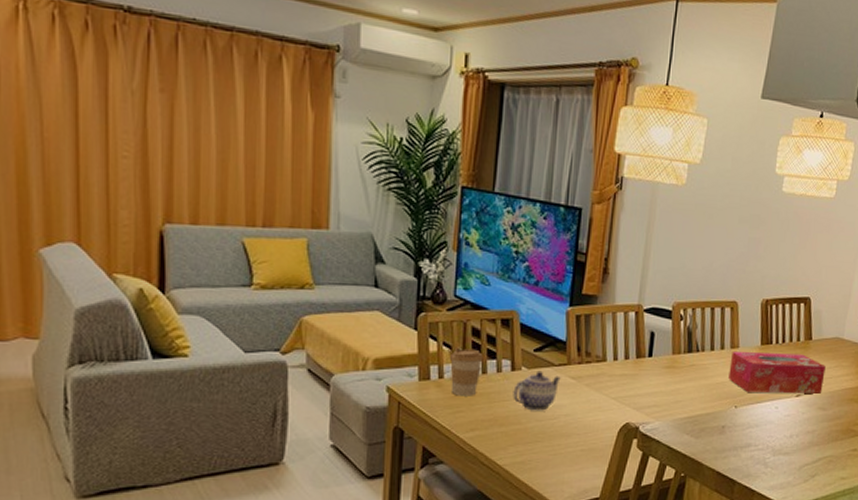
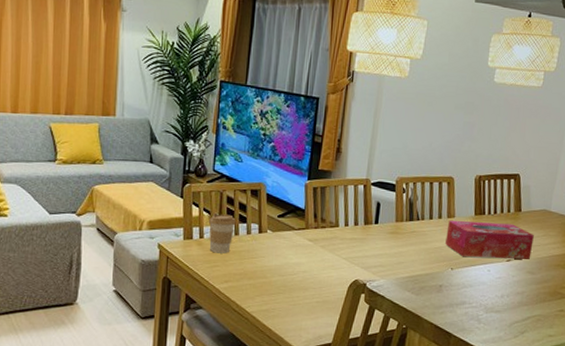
teapot: present [513,371,561,411] -> none [260,233,300,268]

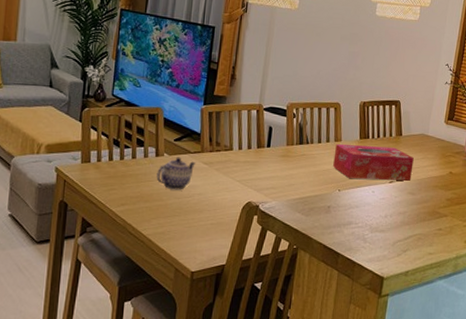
coffee cup: present [209,214,236,254] -> none [106,138,134,177]
teapot: none [260,233,300,268] -> present [156,157,195,190]

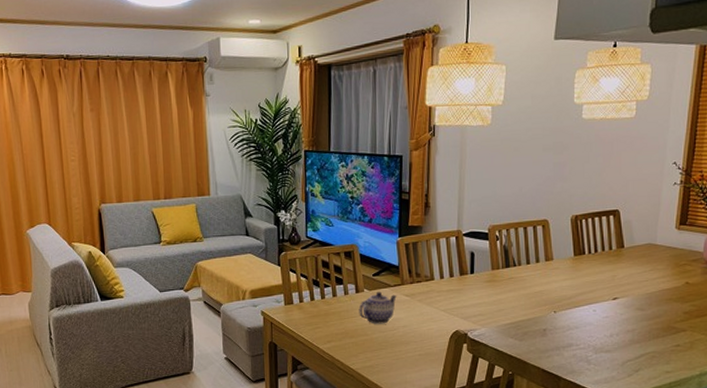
tissue box: present [333,144,414,181] -> none [546,261,640,298]

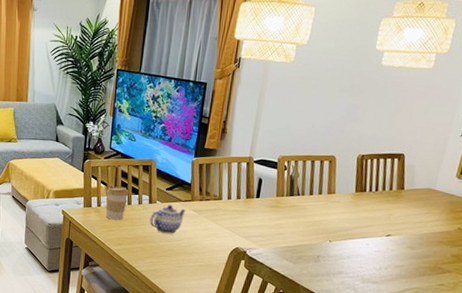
coffee cup: none [307,277,333,316] -> present [105,186,129,220]

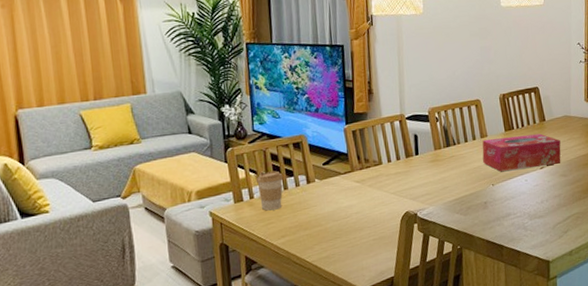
teapot: present [149,204,186,234] -> none [311,180,348,214]
tissue box: none [325,197,416,235] -> present [482,133,561,171]

